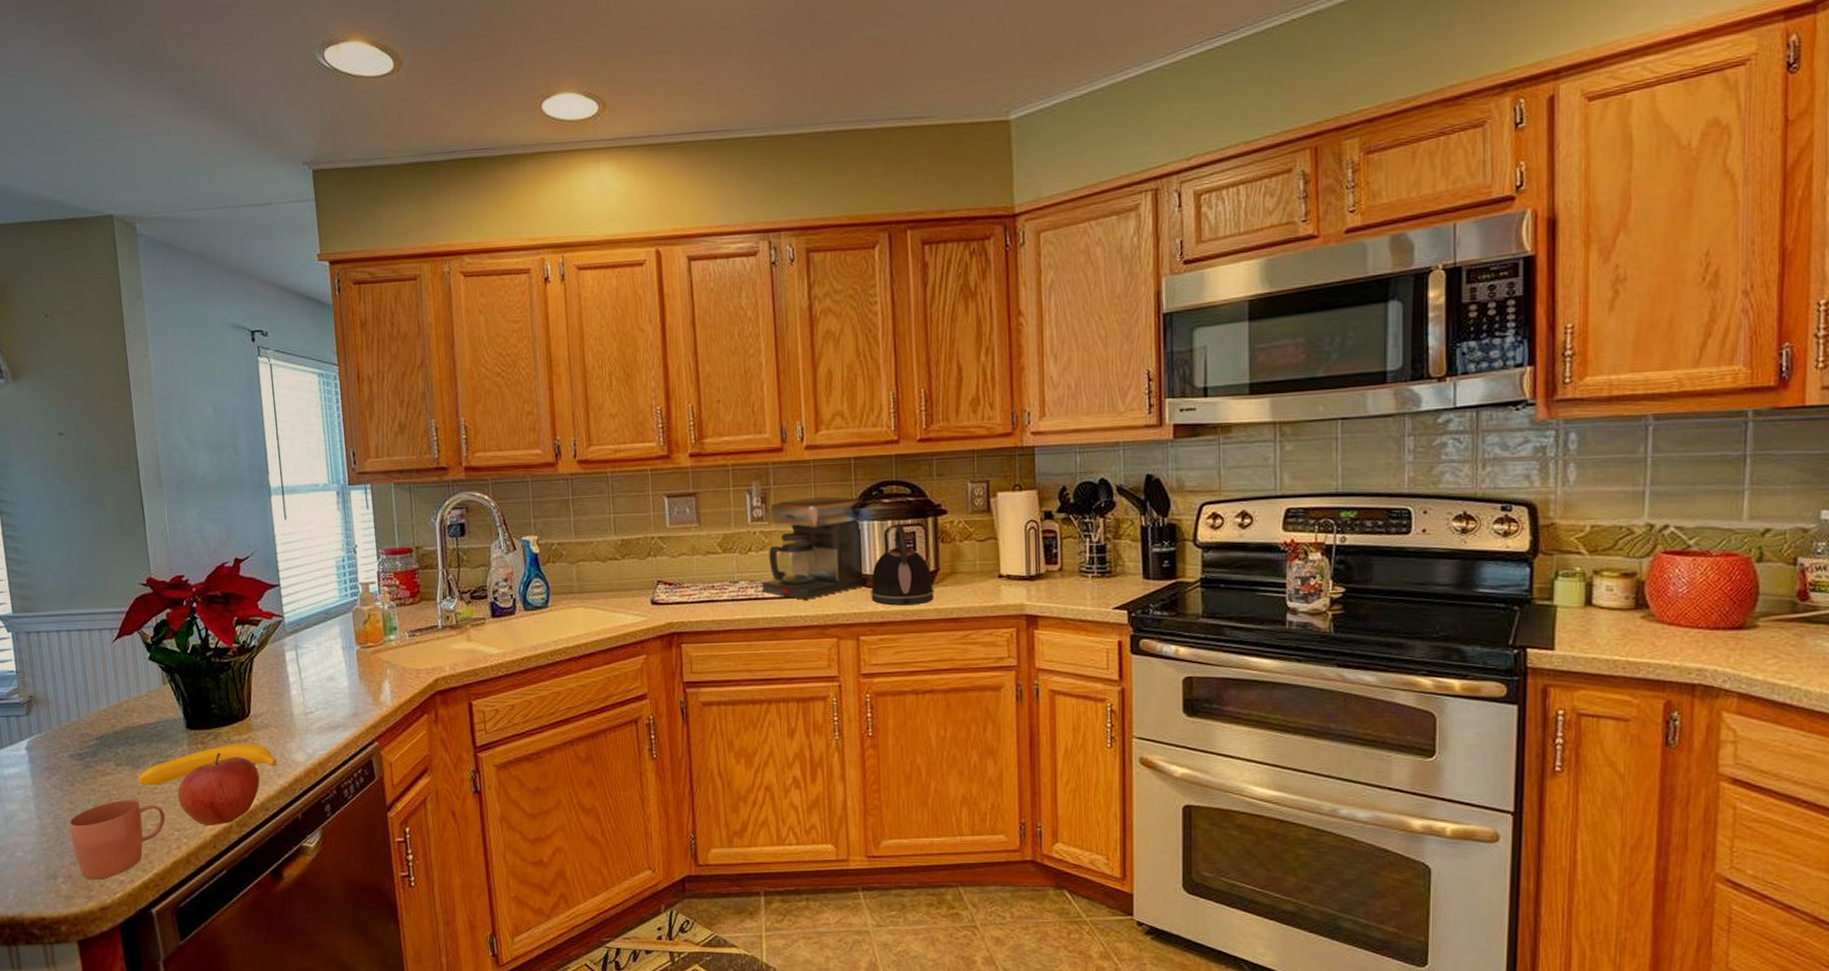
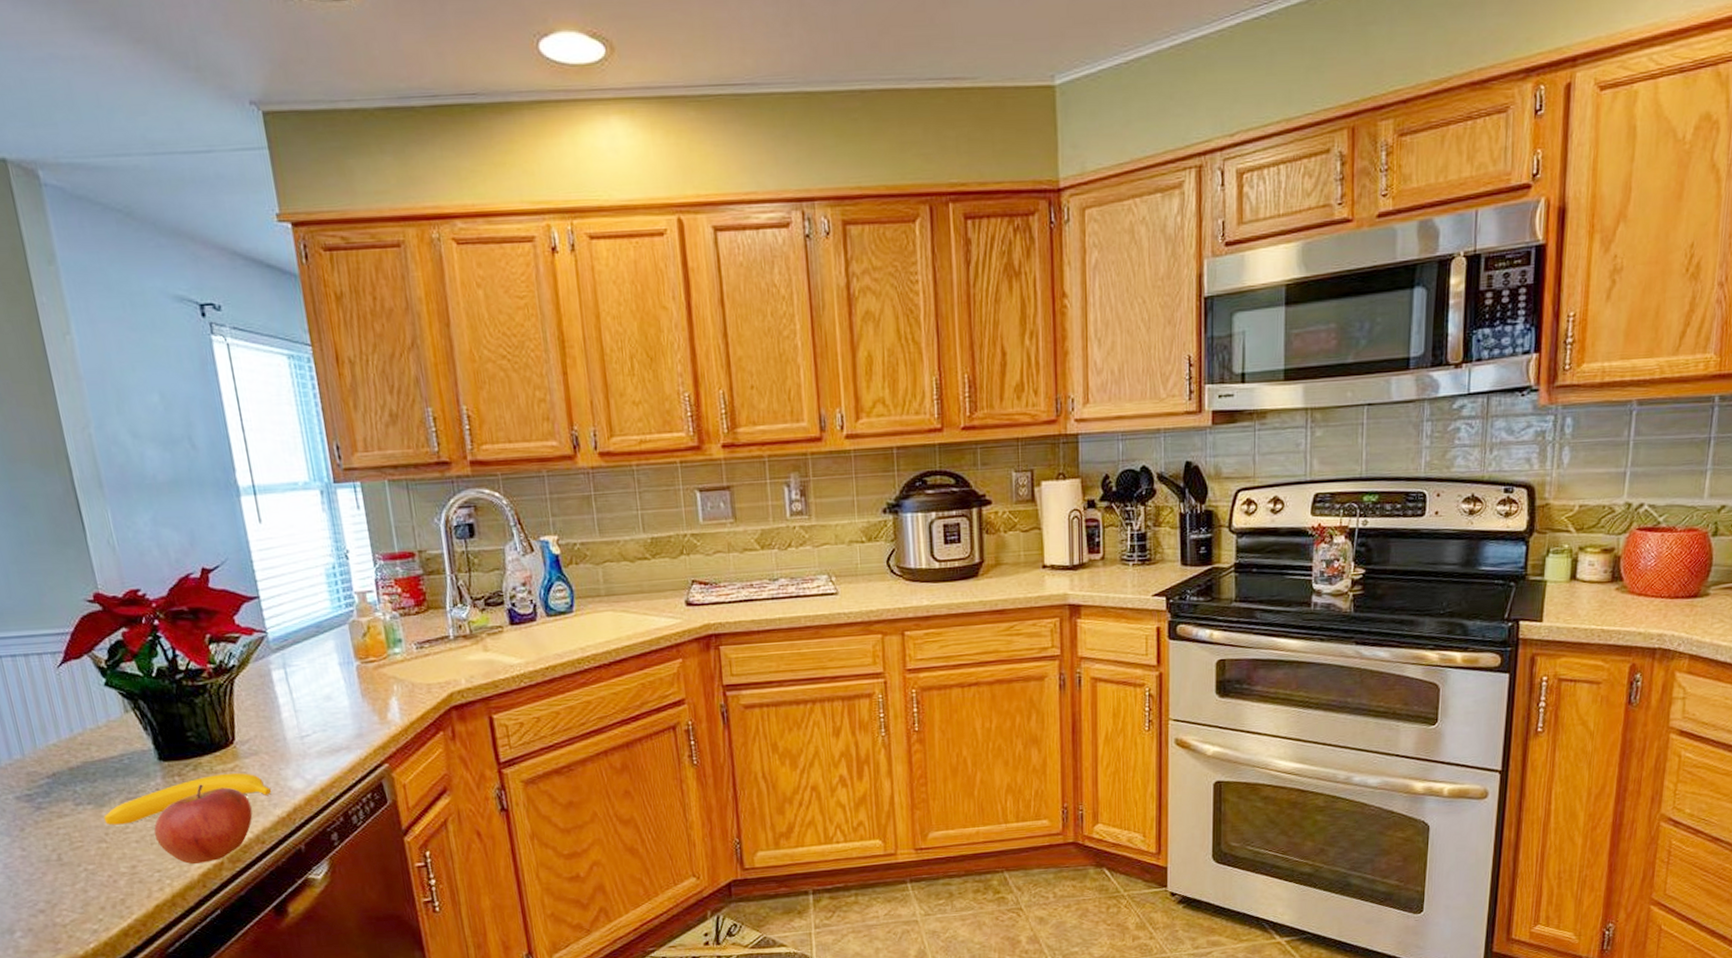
mug: present [69,799,166,880] -> none [22,841,142,932]
coffee maker: present [761,497,868,600] -> none [802,488,912,596]
kettle: present [870,523,934,606] -> none [914,515,979,599]

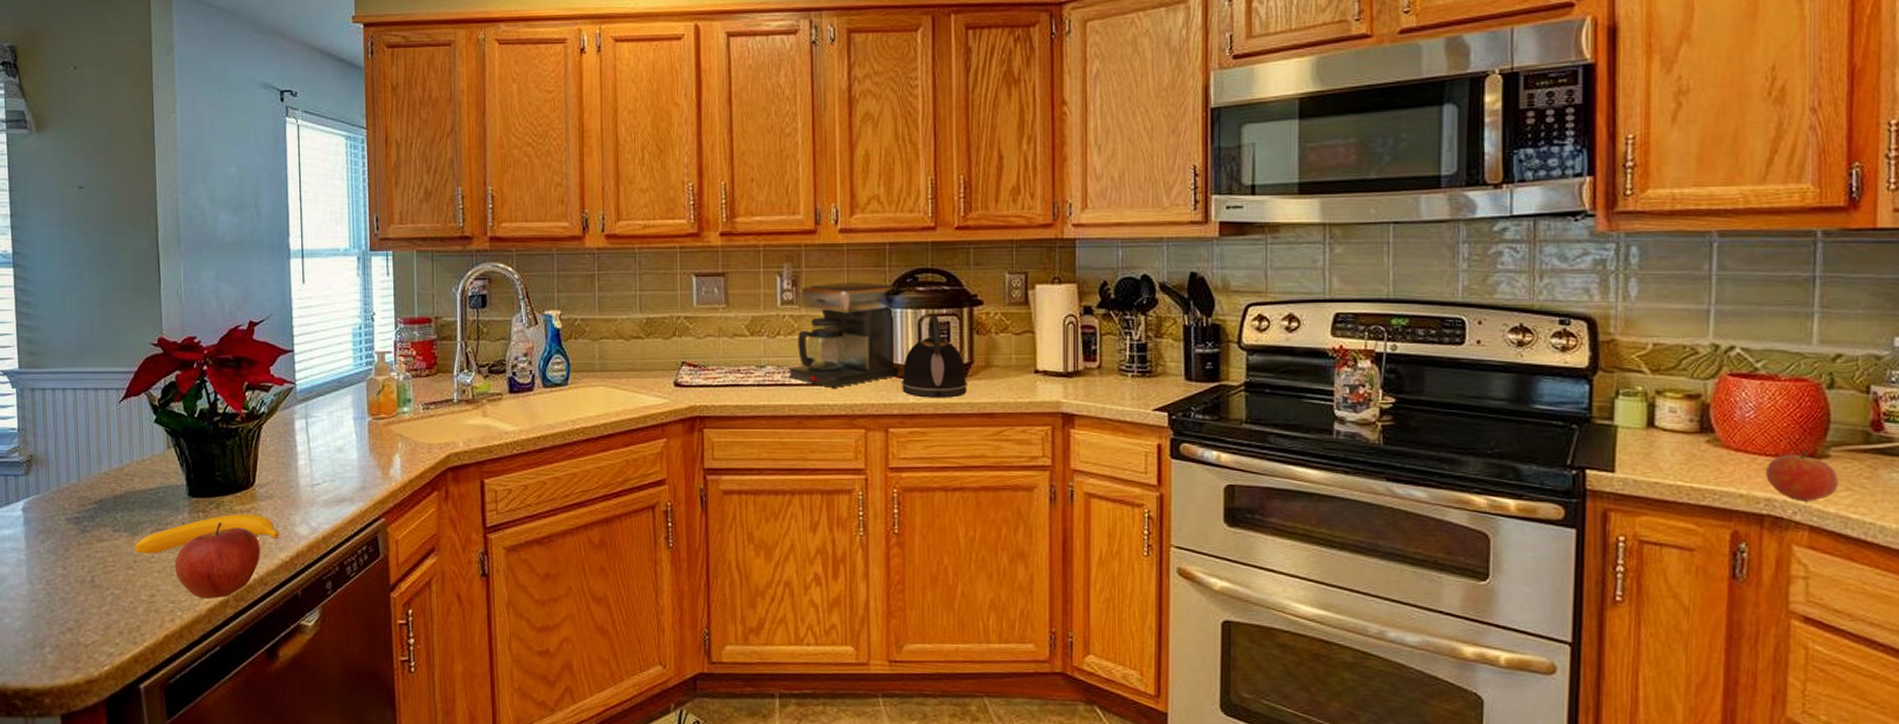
coffee maker: none [802,488,912,596] -> present [789,282,899,388]
kettle: none [914,515,979,599] -> present [900,313,967,398]
fruit: none [1660,590,1715,635] -> present [1766,450,1838,502]

